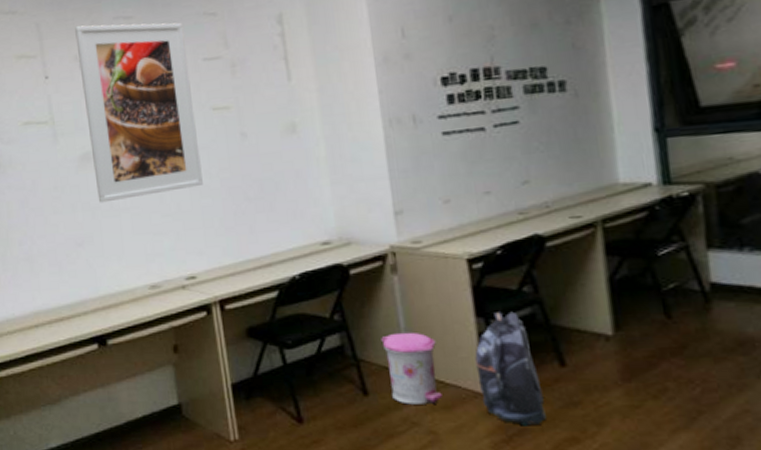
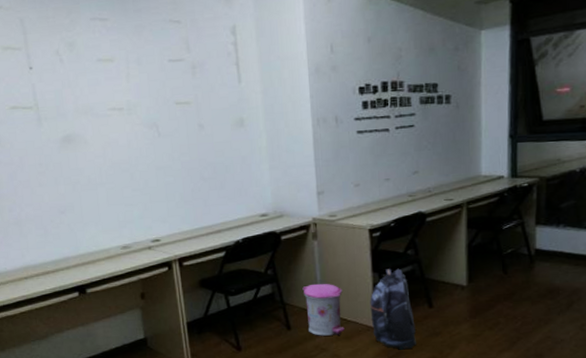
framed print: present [75,23,203,203] -> none [56,23,167,178]

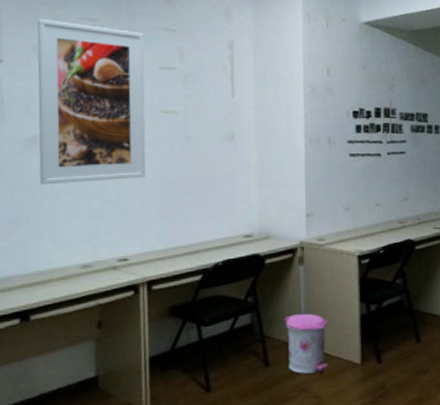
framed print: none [56,23,167,178] -> present [37,19,146,185]
backpack: present [370,268,416,350] -> none [356,298,403,390]

